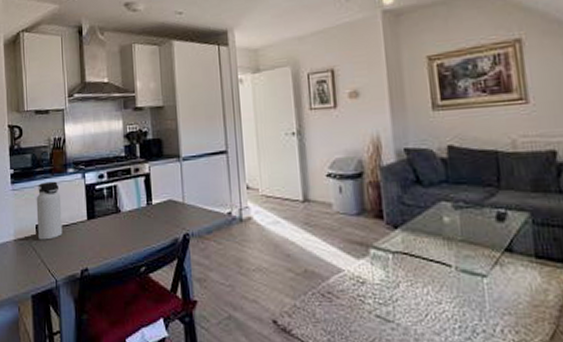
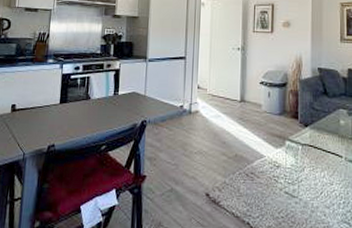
water bottle: present [36,181,63,240] -> none [13,68,39,118]

